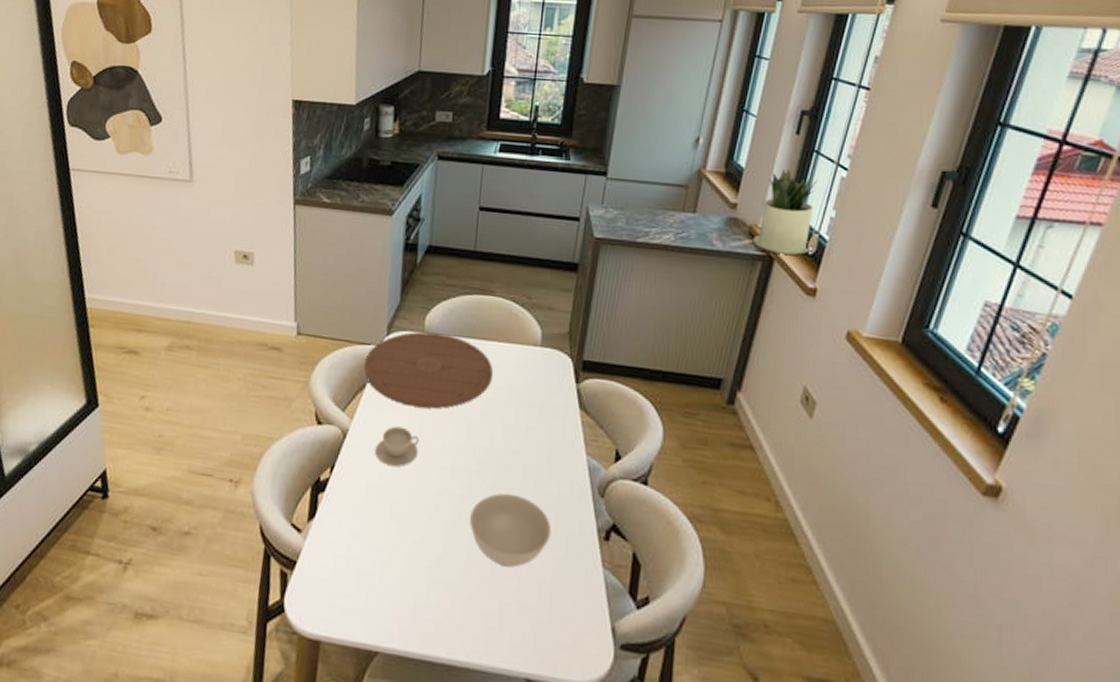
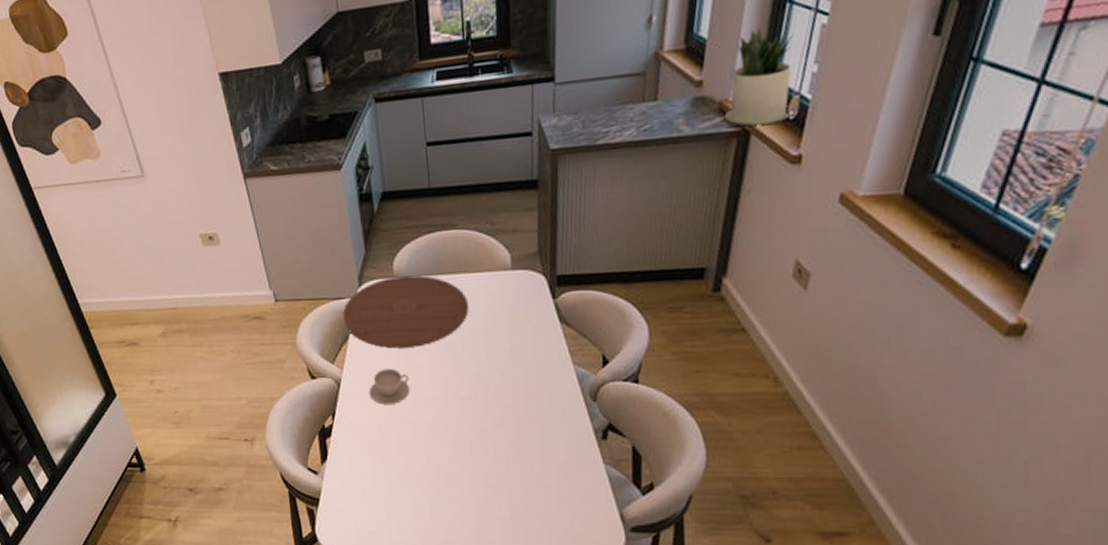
bowl: present [470,493,552,568] -> none [469,411,550,476]

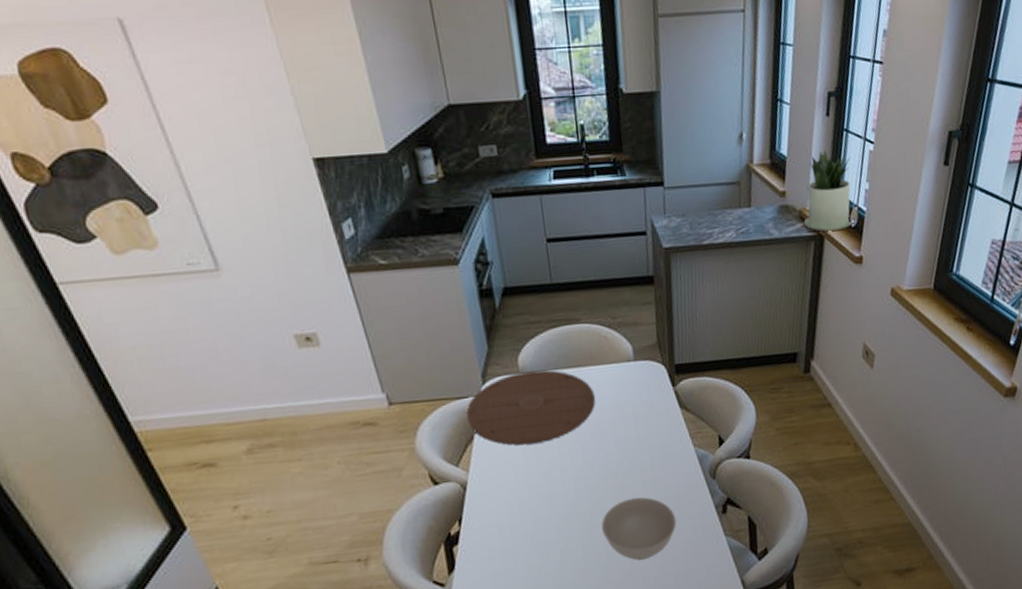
teacup: present [369,368,410,404] -> none [497,465,541,504]
bowl: none [469,411,550,476] -> present [602,497,677,560]

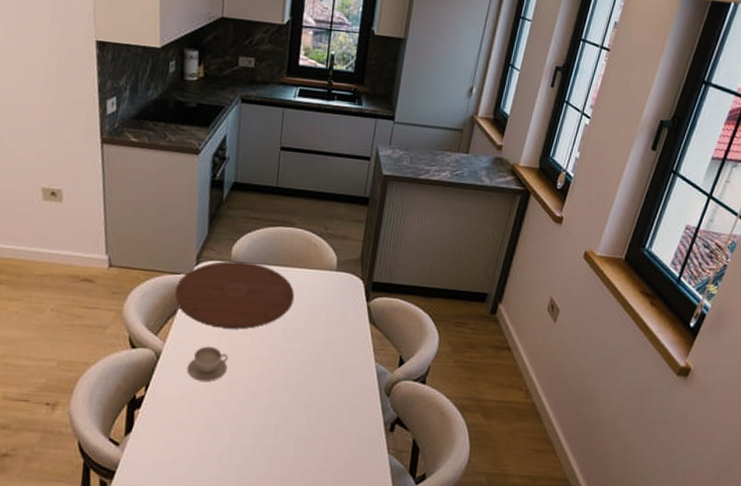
teacup: none [497,465,541,504] -> present [187,346,228,381]
bowl: present [602,497,677,560] -> none [275,398,346,460]
planter: present [804,150,852,232] -> none [515,116,567,190]

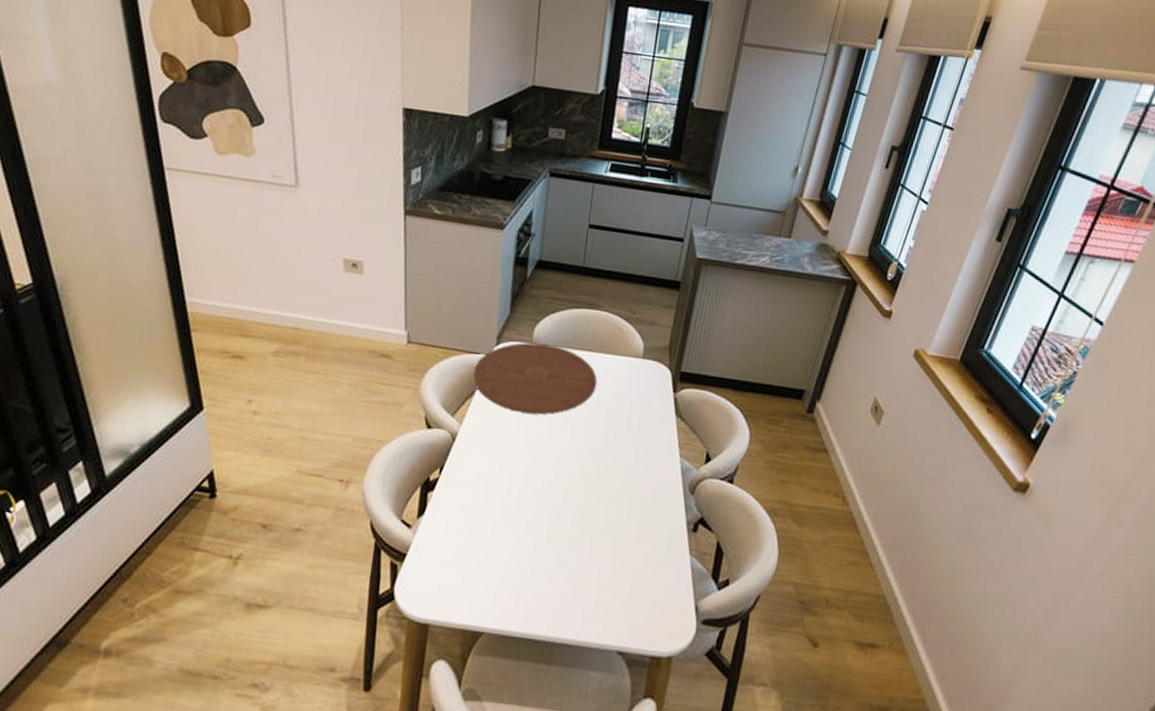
teacup: present [187,346,228,381] -> none [482,430,526,467]

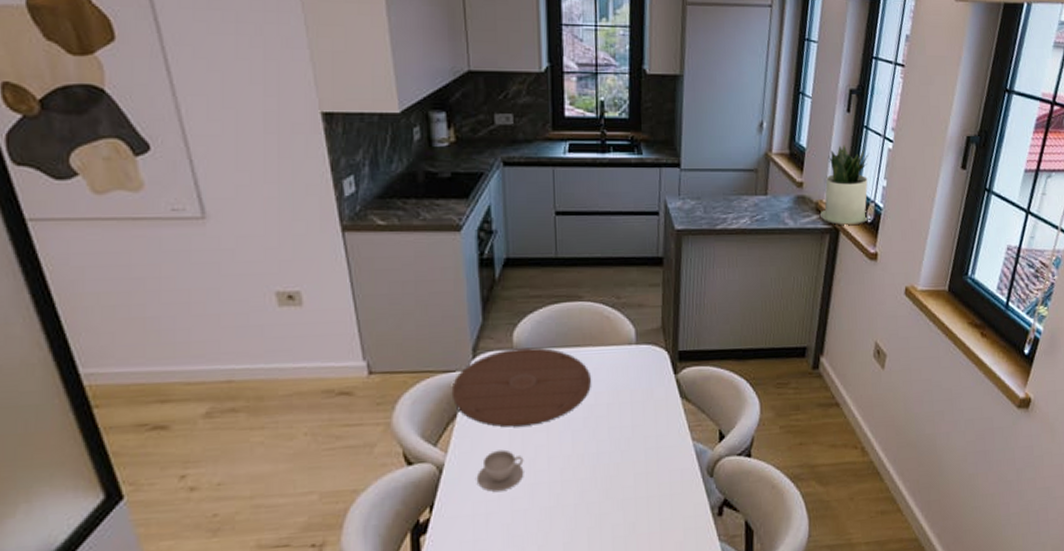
teacup: none [482,430,526,467] -> present [476,449,524,492]
planter: none [840,200,901,281] -> present [820,145,870,226]

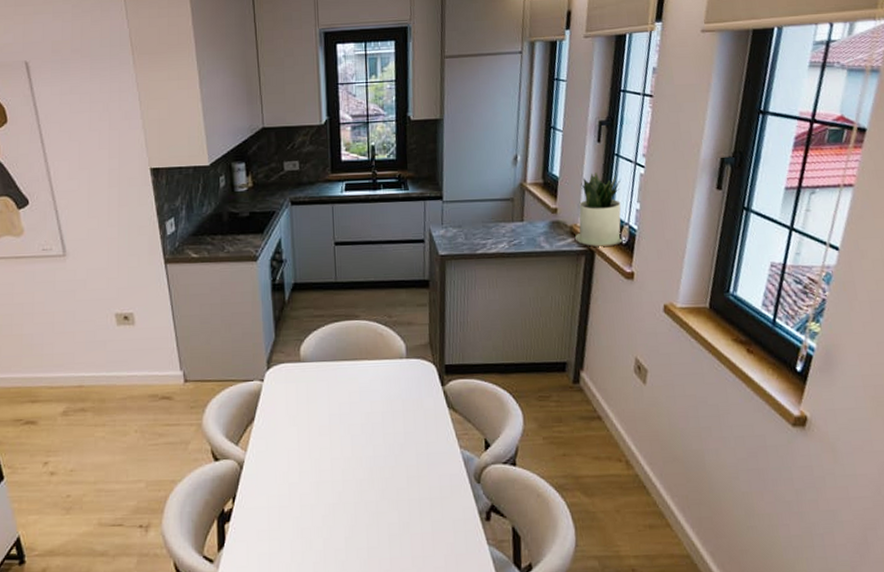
placemat: present [451,347,591,427] -> none [250,360,367,430]
teacup: present [476,449,524,492] -> none [270,450,311,487]

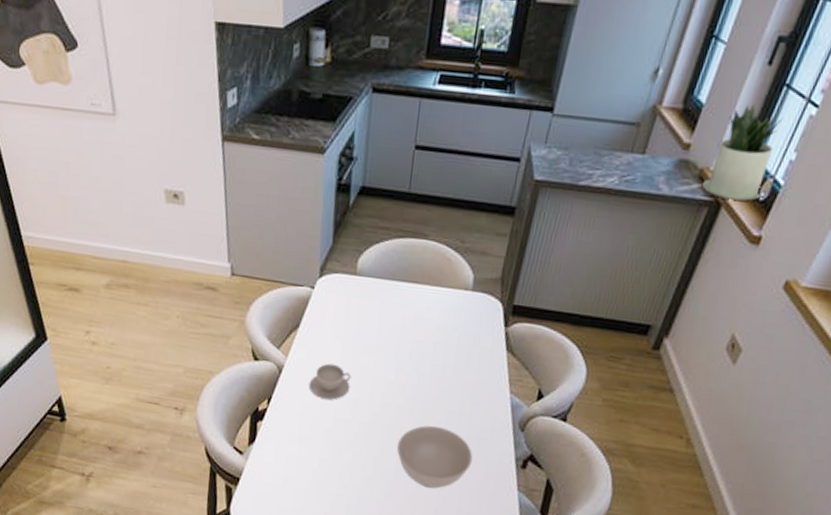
teacup: none [270,450,311,487] -> present [309,363,351,400]
bowl: none [365,494,439,560] -> present [397,425,473,489]

